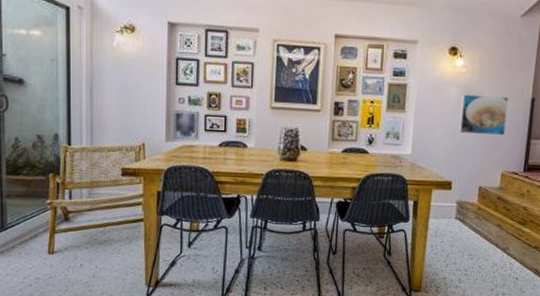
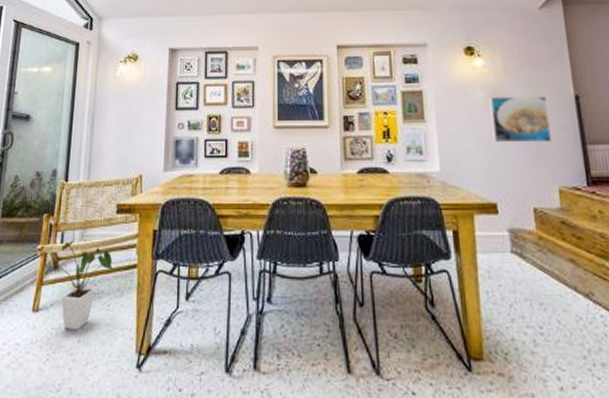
house plant: none [56,198,122,268] -> present [44,241,114,330]

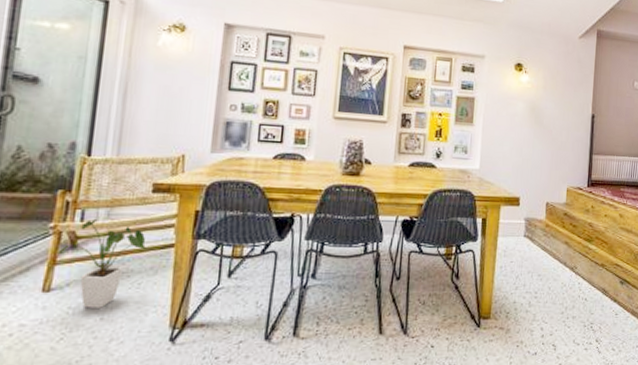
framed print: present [489,96,551,143] -> none [525,109,571,151]

